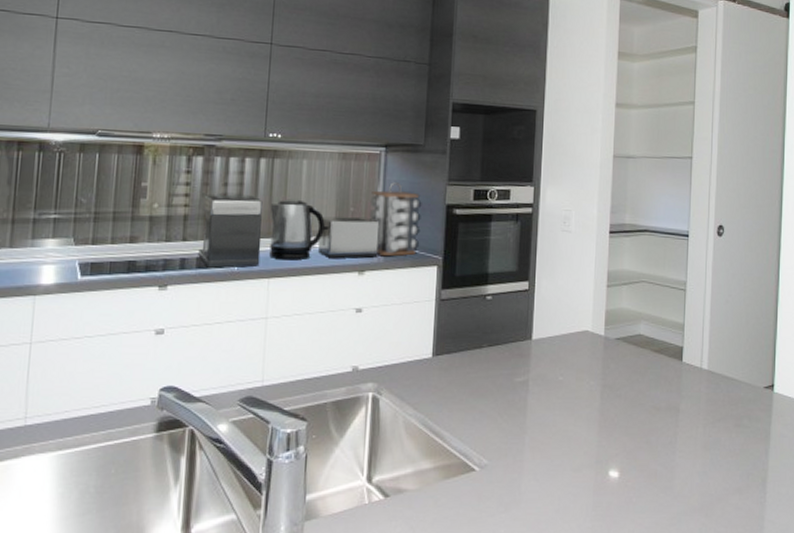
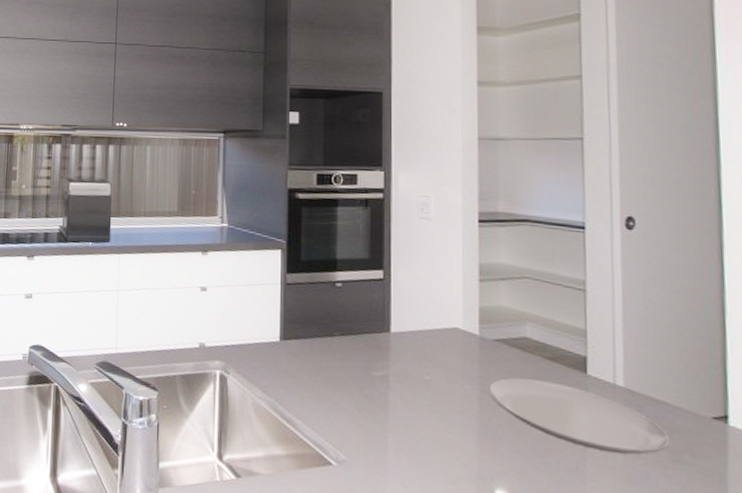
kettle: present [269,199,325,261] -> none [118,182,169,239]
toaster: present [317,216,380,259] -> none [162,198,221,239]
spice rack: present [370,181,420,257] -> none [210,165,261,239]
plate: none [609,371,736,425] -> present [489,377,670,455]

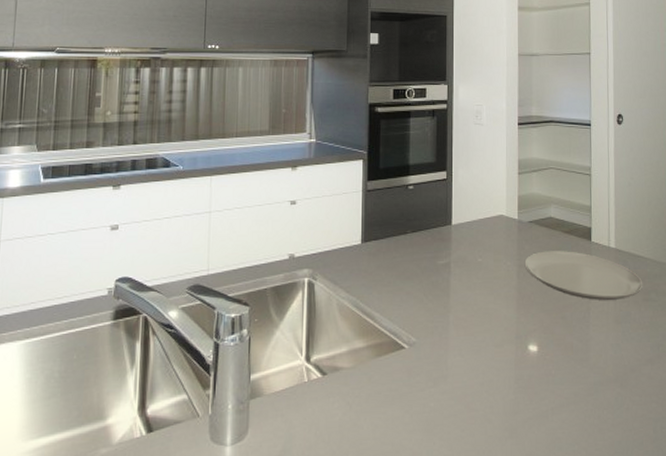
coffee maker: present [58,177,112,243] -> none [147,101,204,168]

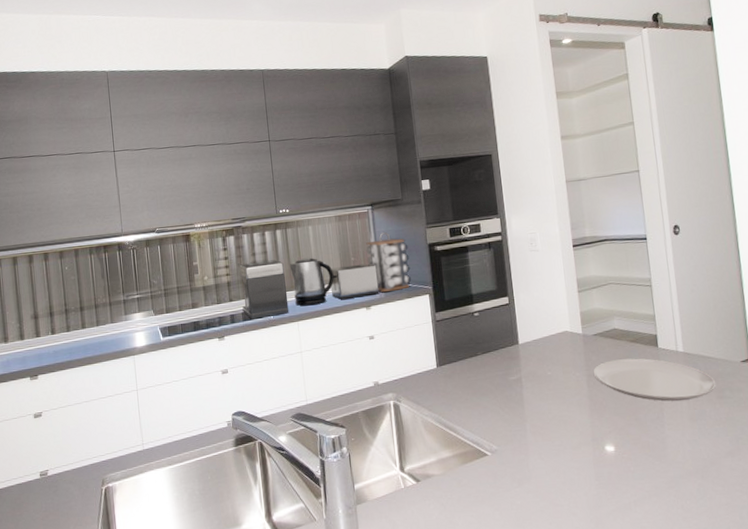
coffee maker: none [147,101,204,168] -> present [239,260,289,319]
kettle: none [210,103,260,159] -> present [289,257,334,306]
toaster: none [254,117,309,156] -> present [330,263,379,300]
spice rack: none [300,84,345,153] -> present [366,231,411,293]

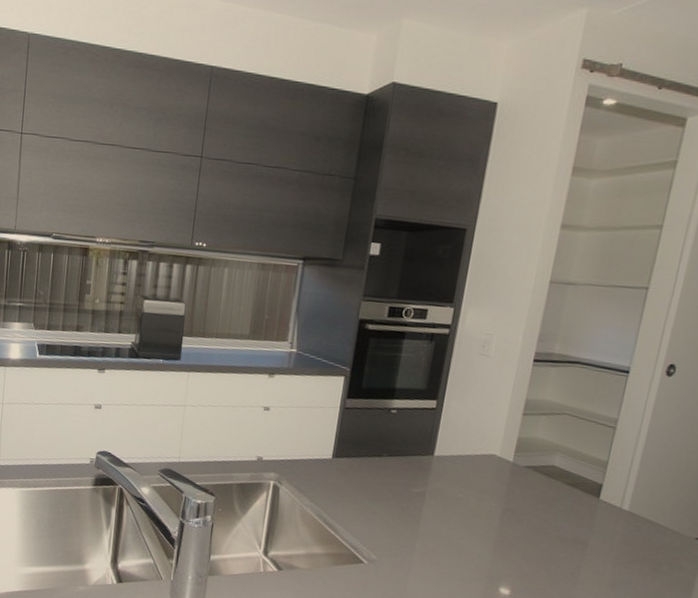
kettle: present [289,257,334,306] -> none [190,303,241,359]
toaster: present [330,263,379,300] -> none [233,321,292,363]
spice rack: present [366,231,411,293] -> none [283,293,333,365]
plate: present [593,358,716,402] -> none [511,499,656,565]

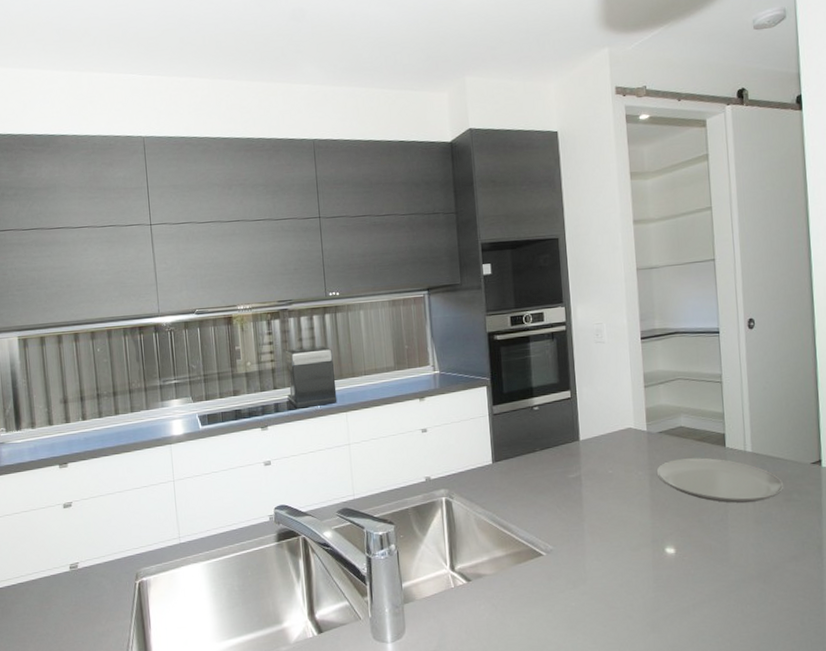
plate: none [511,499,656,565] -> present [656,457,784,503]

